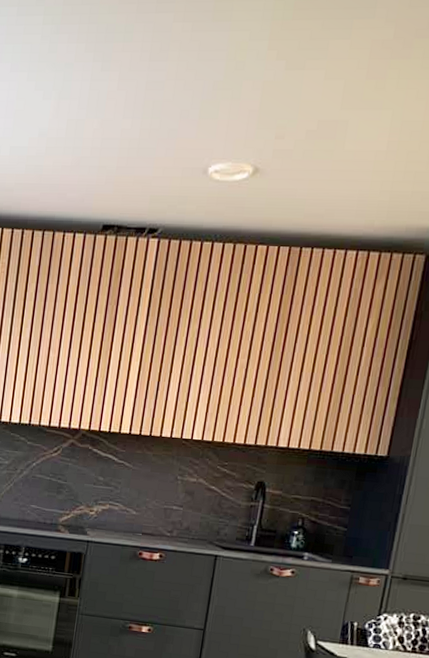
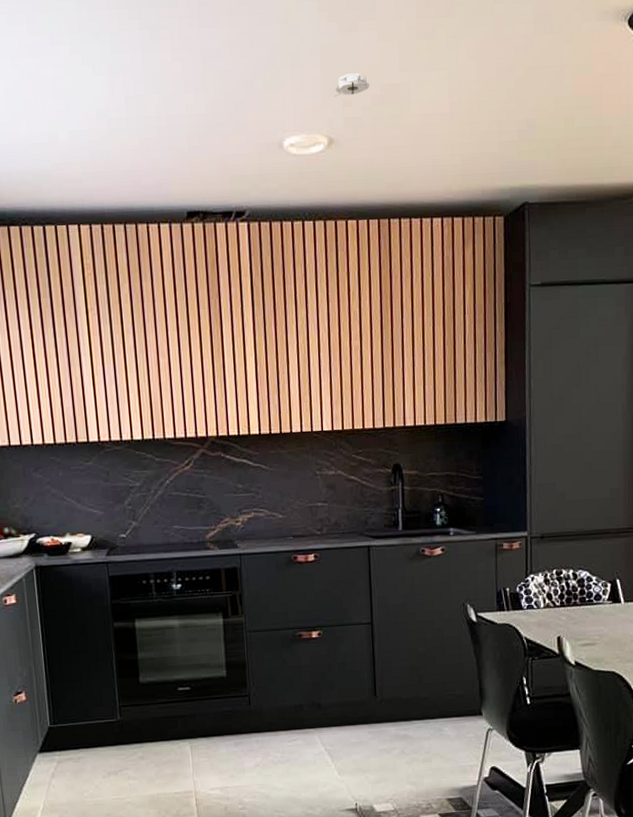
smoke detector: none [268,109,307,129] -> present [334,73,369,97]

